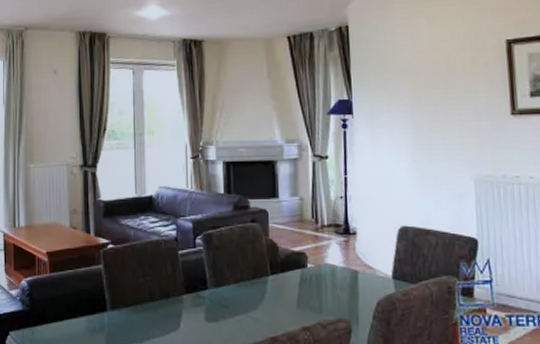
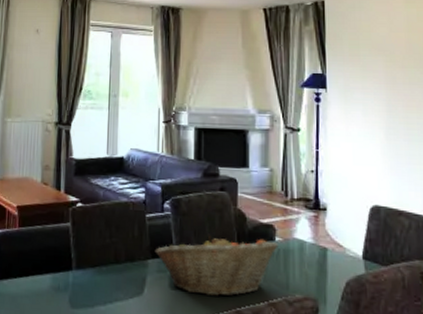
fruit basket: none [189,266,311,325] -> present [154,235,279,297]

